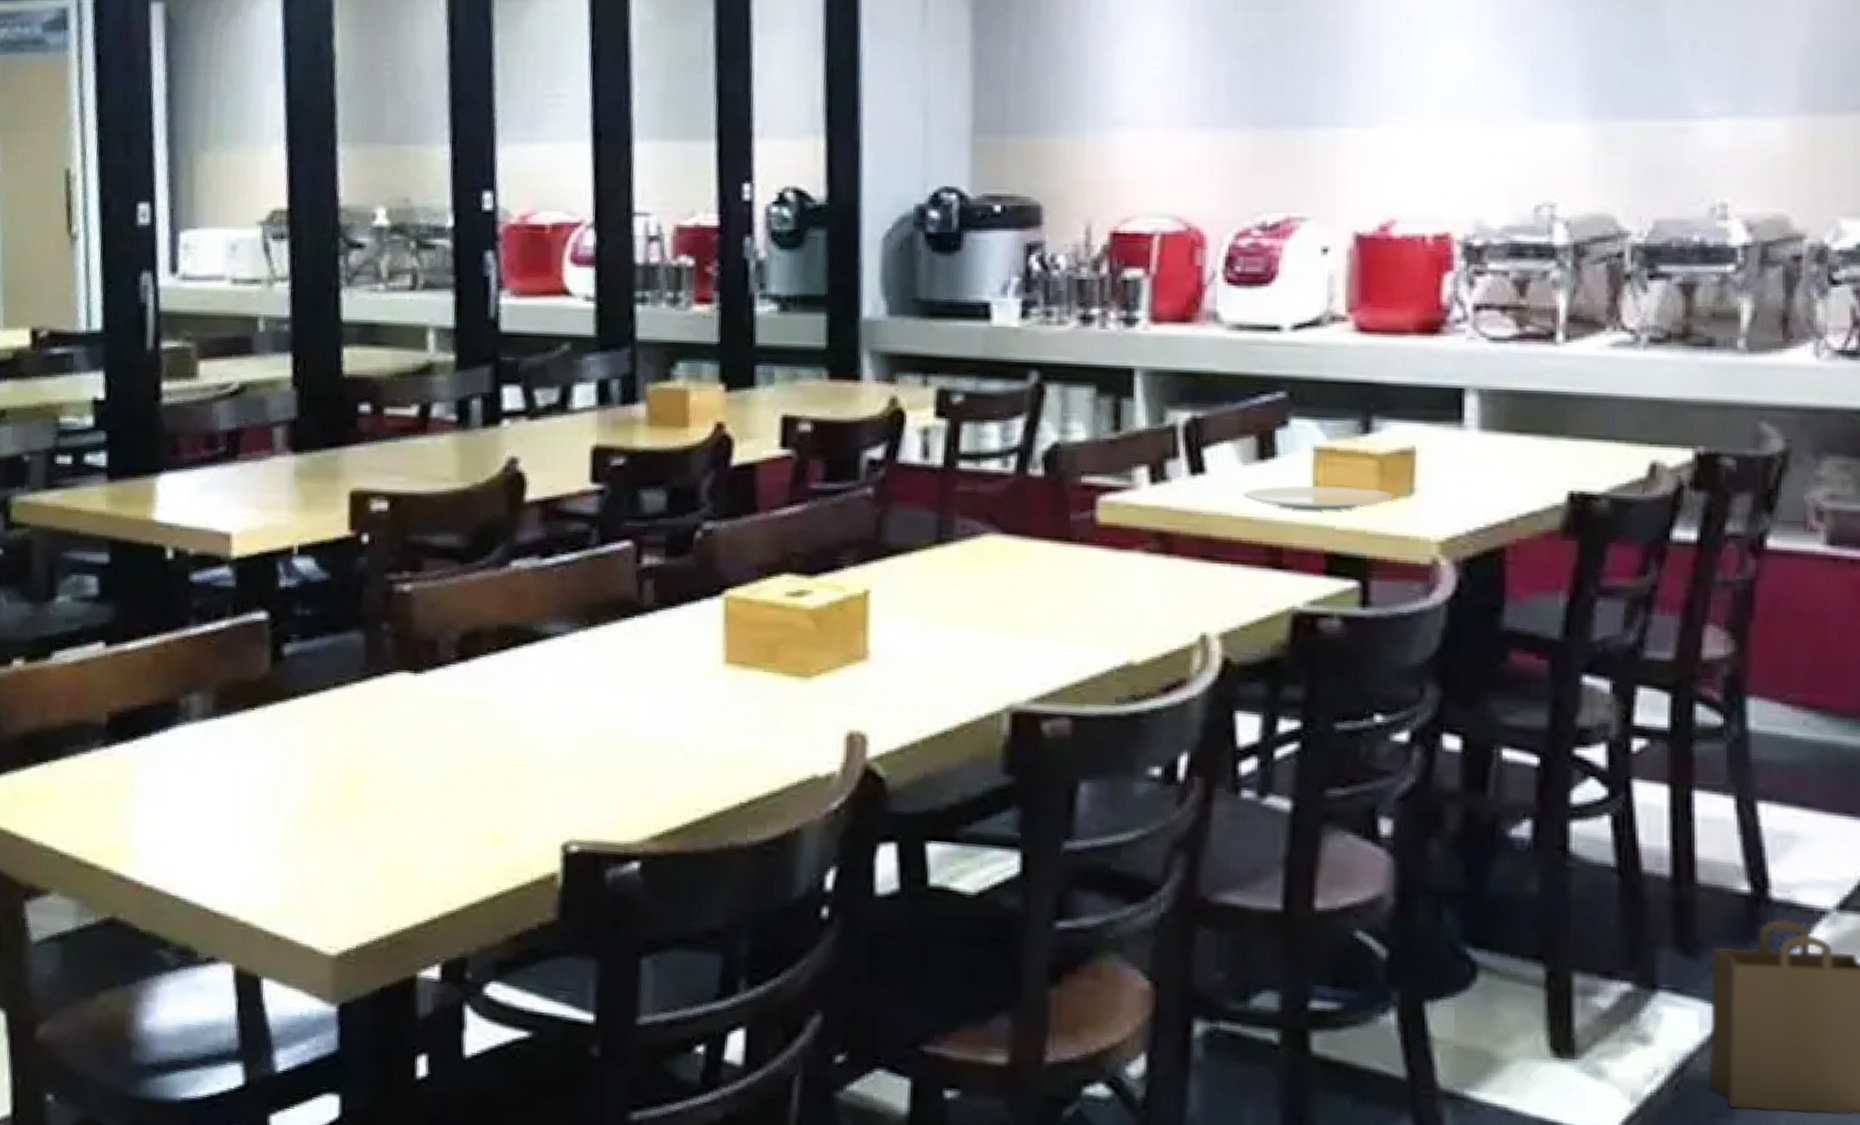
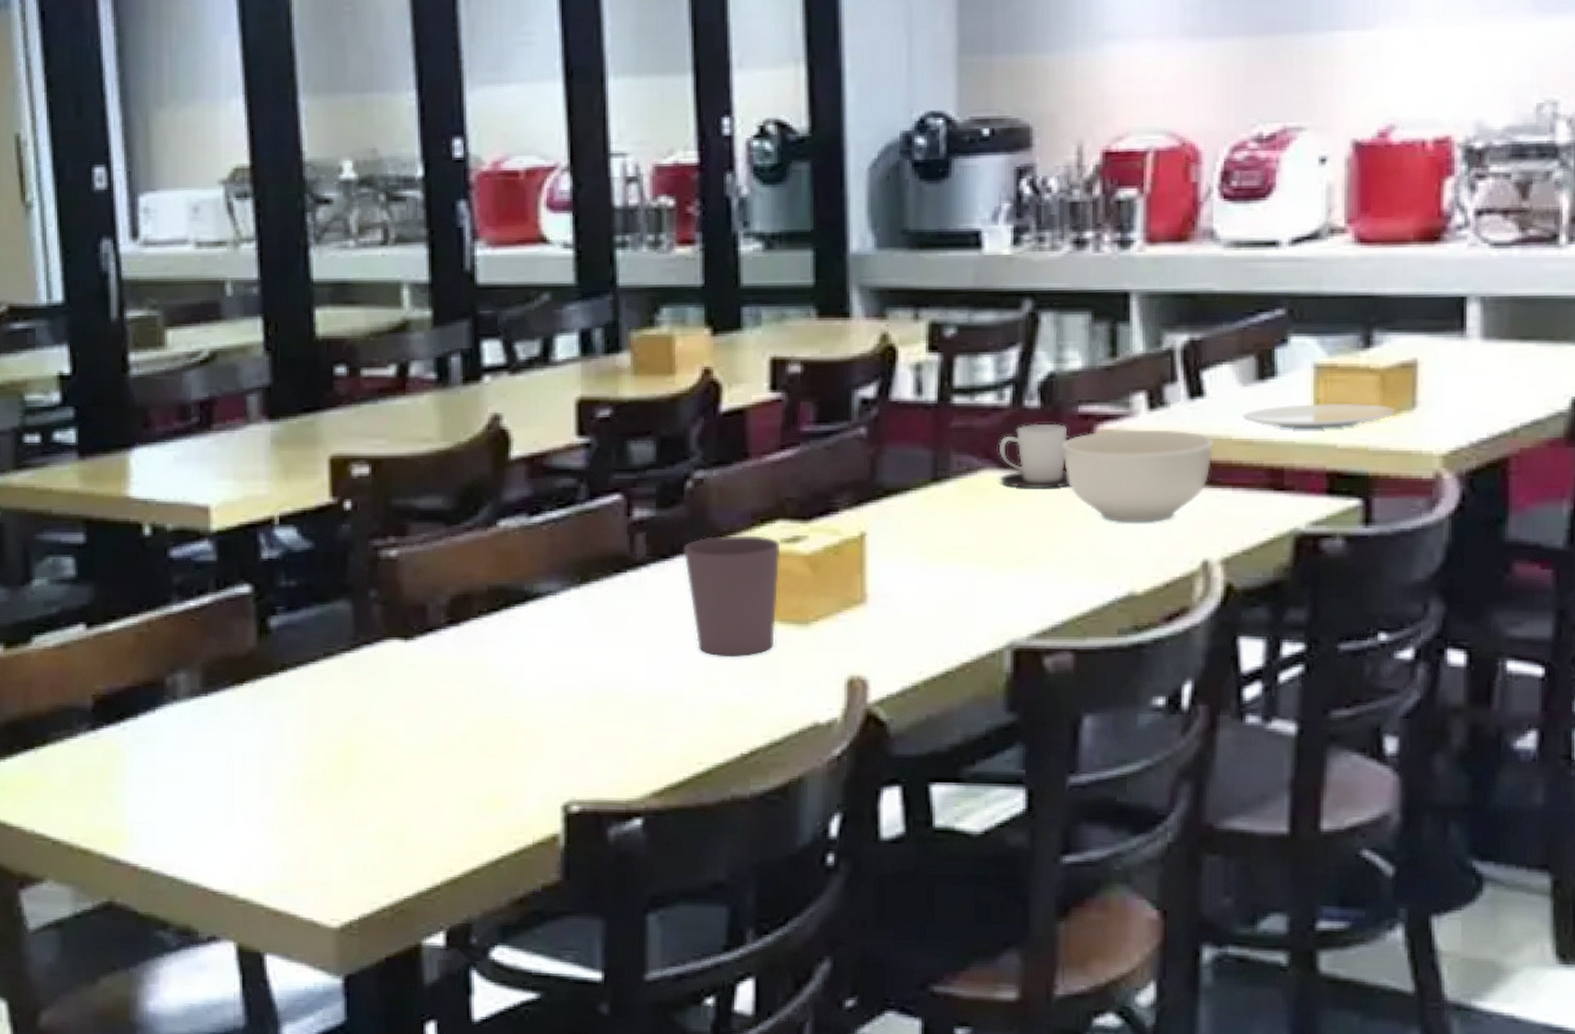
dixie cup: none [690,586,785,706] -> present [683,535,781,656]
cup: none [1002,491,1071,554] -> present [998,423,1069,487]
bowl: none [1064,501,1215,593] -> present [1061,429,1215,522]

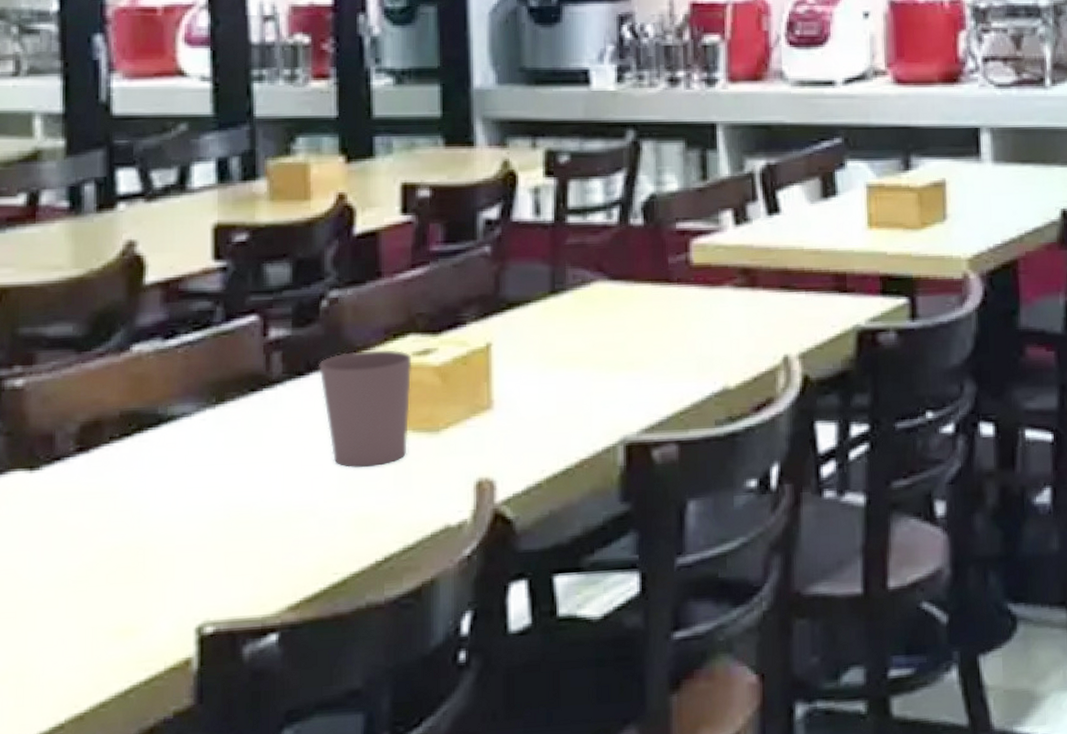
cup: present [998,423,1069,487] -> none [608,239,670,296]
bowl: present [1061,429,1215,522] -> none [662,242,790,325]
plate: present [1242,402,1396,430] -> none [811,216,931,240]

